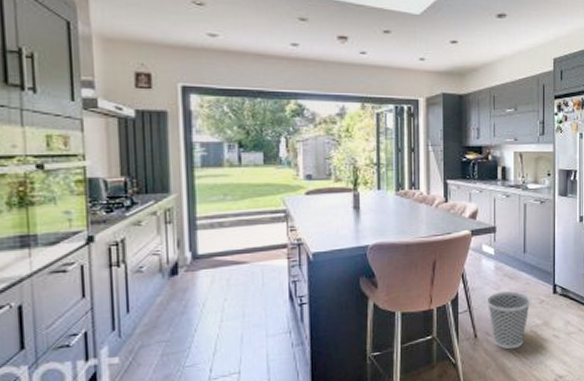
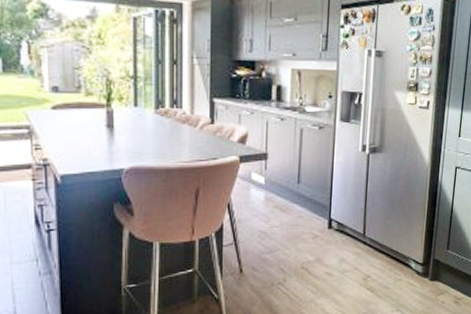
wastebasket: present [486,291,531,350] -> none [254,225,304,286]

